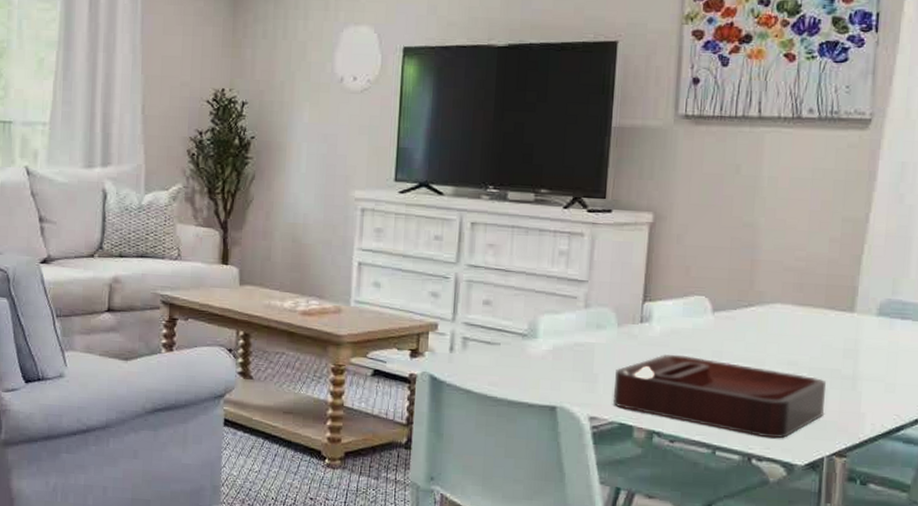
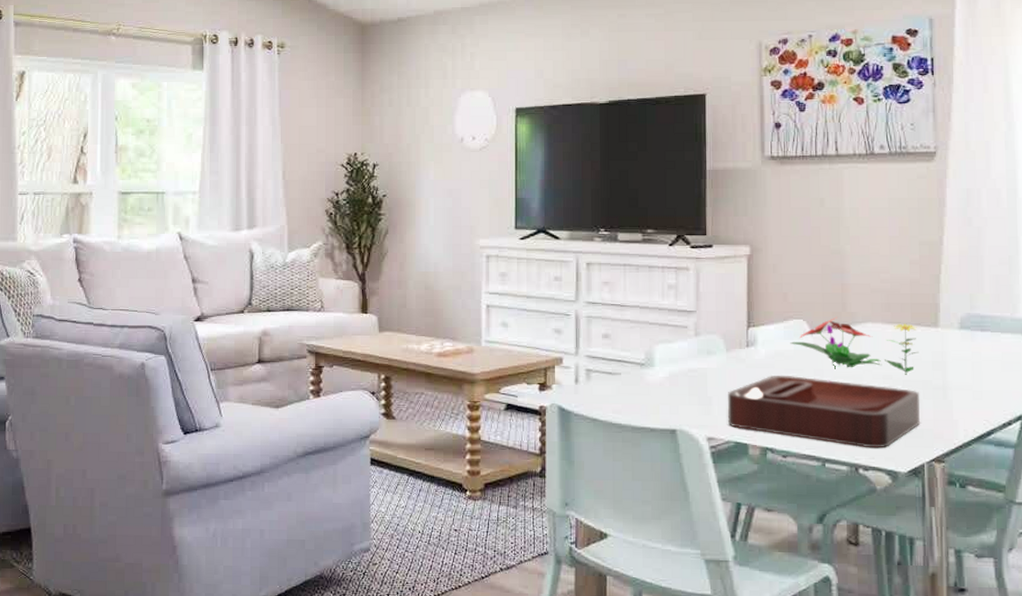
flower arrangement: none [688,295,831,362] -> present [790,317,919,375]

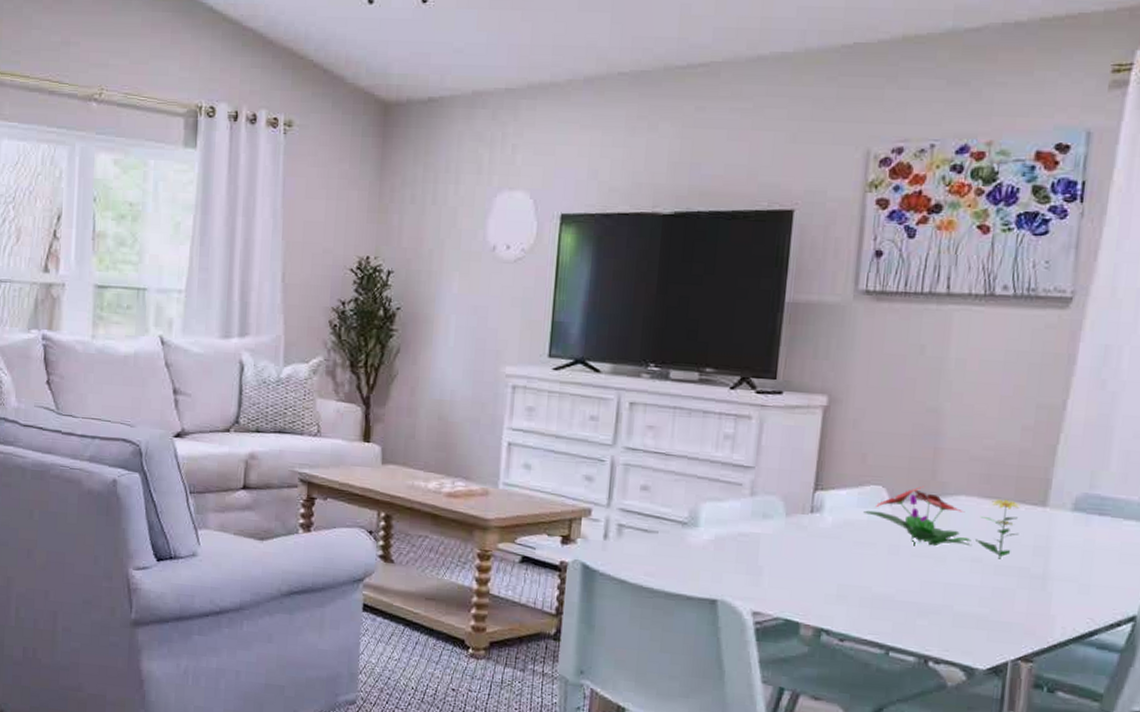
decorative tray: present [727,375,920,448] -> none [778,547,1014,640]

